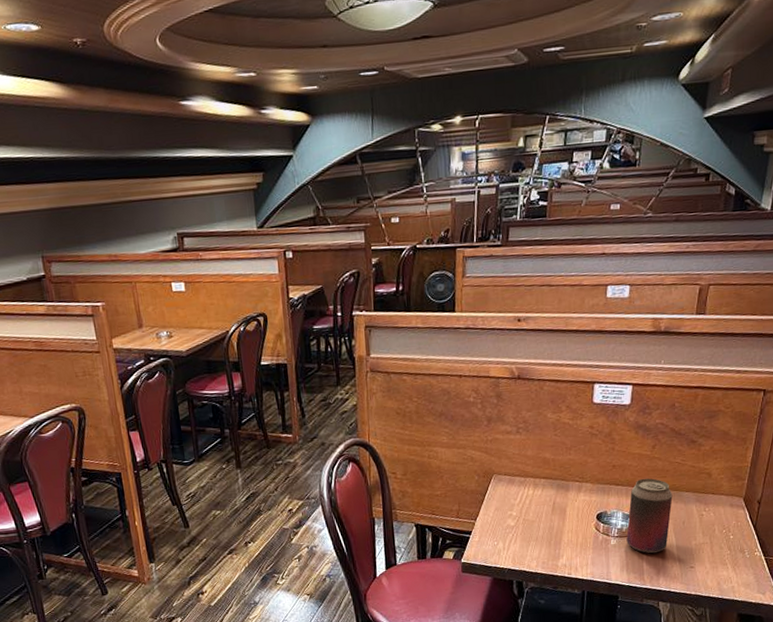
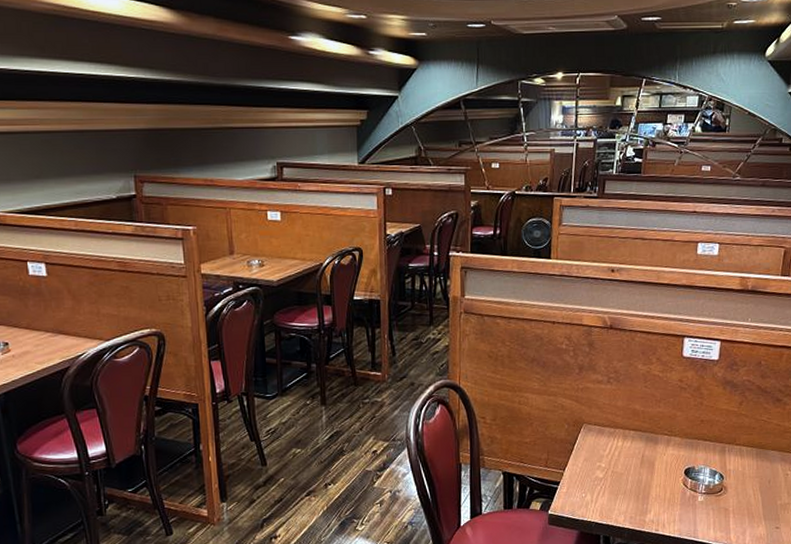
beverage can: present [626,478,673,554] -> none [713,434,759,512]

